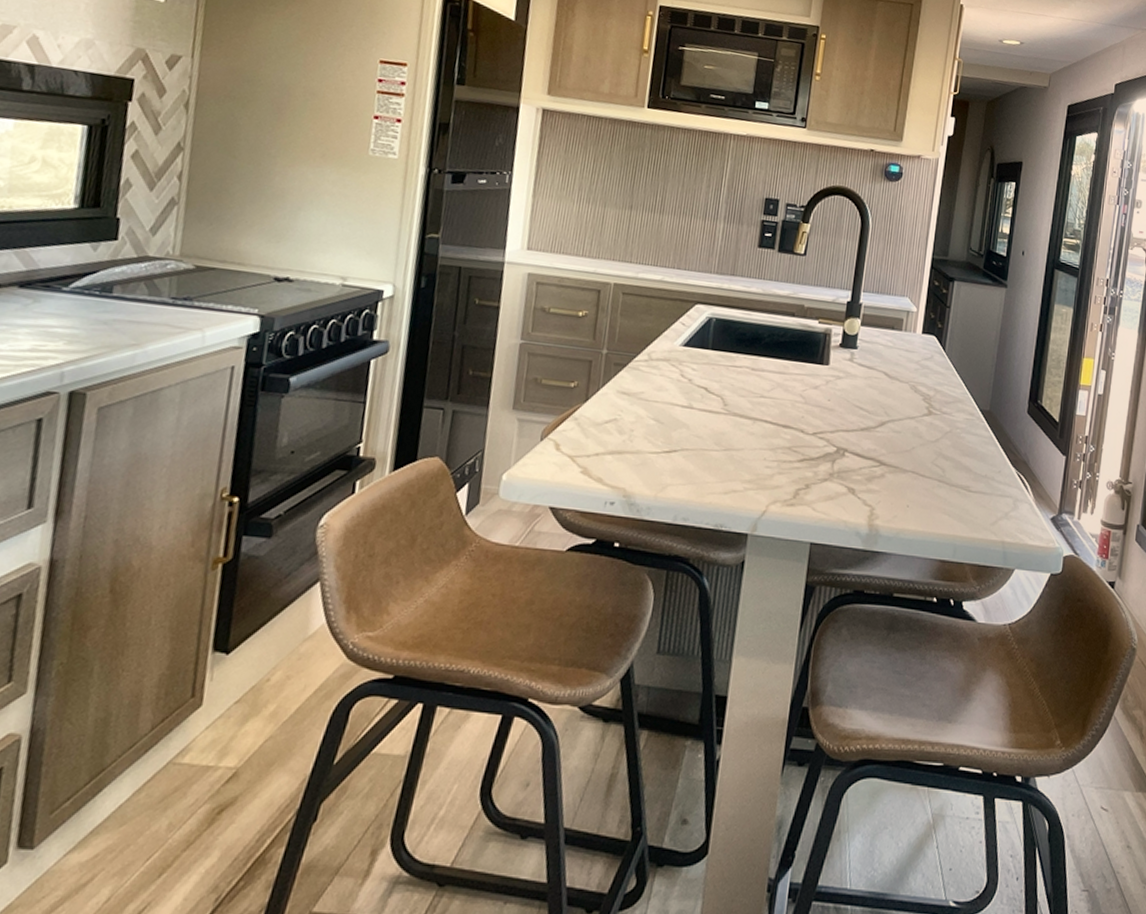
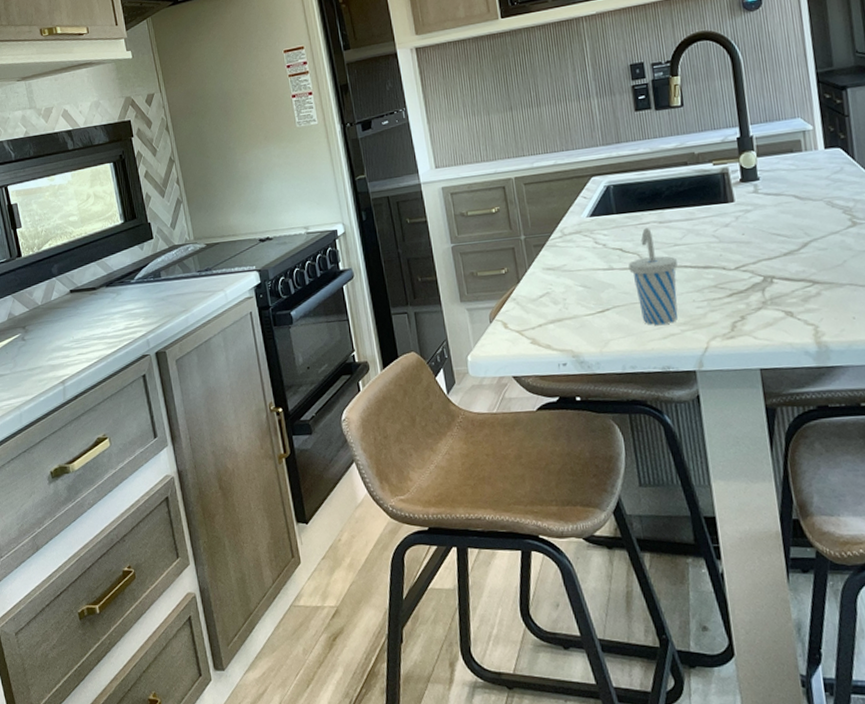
cup: none [708,372,760,479] -> present [628,228,678,325]

